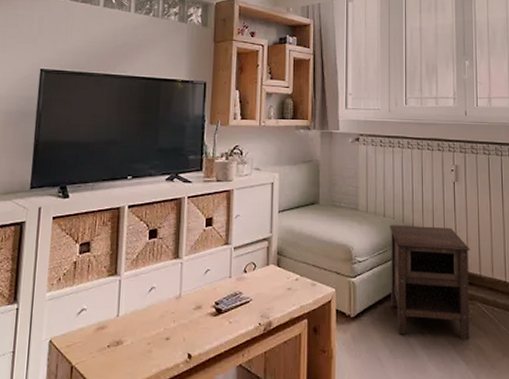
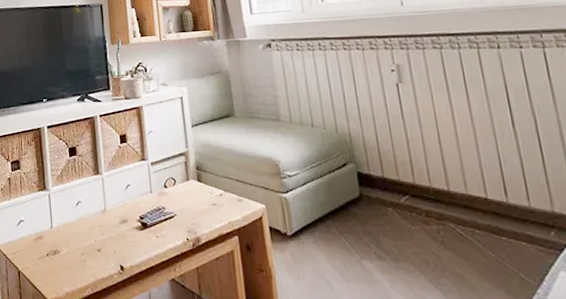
nightstand: present [390,224,470,340] -> none [321,135,444,266]

